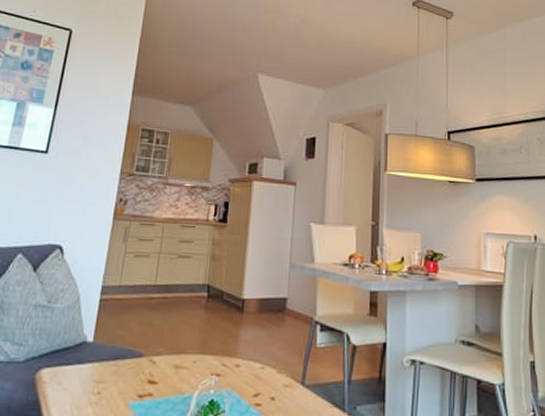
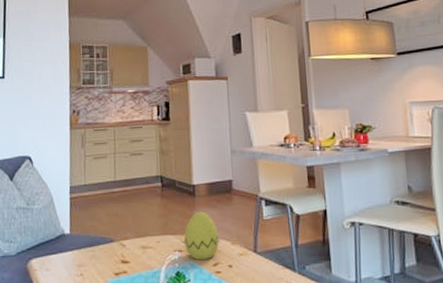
decorative egg: none [224,331,265,389] -> present [184,211,219,261]

